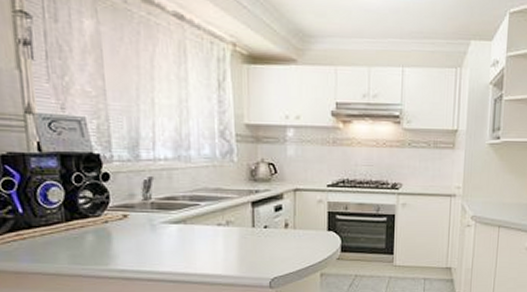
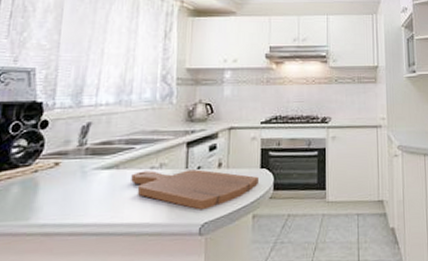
cutting board: none [199,227,325,266] -> present [131,169,258,210]

